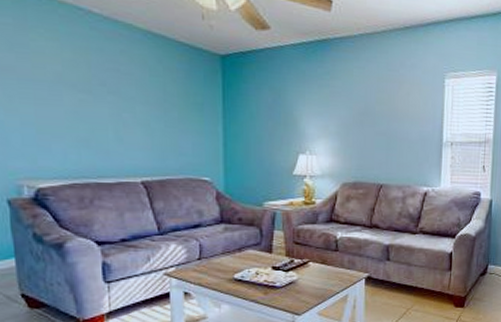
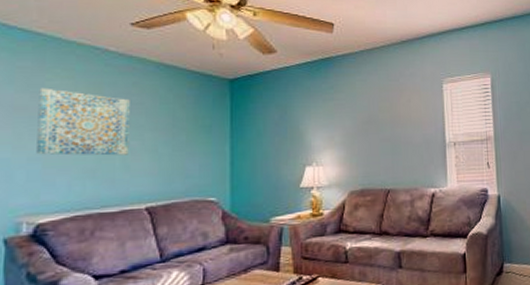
wall art: none [24,48,121,127] -> present [36,87,130,156]

